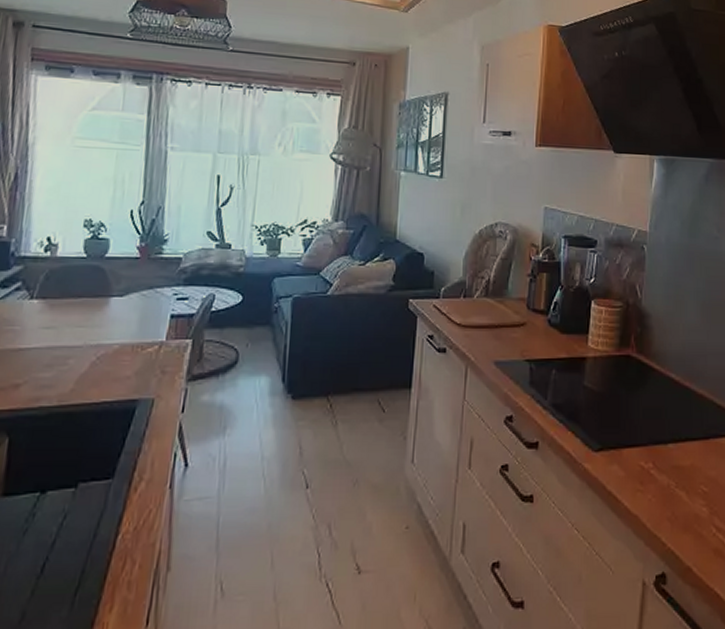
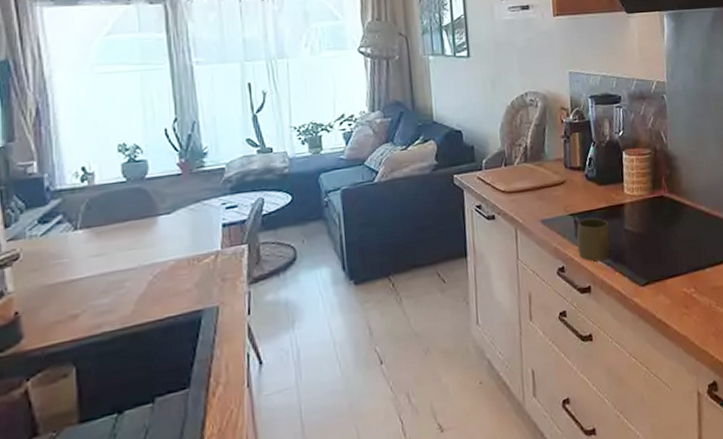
mug: none [529,368,567,416] -> present [576,217,612,262]

